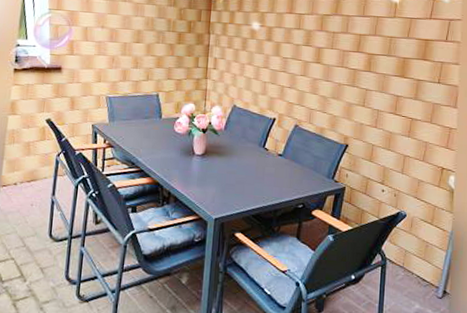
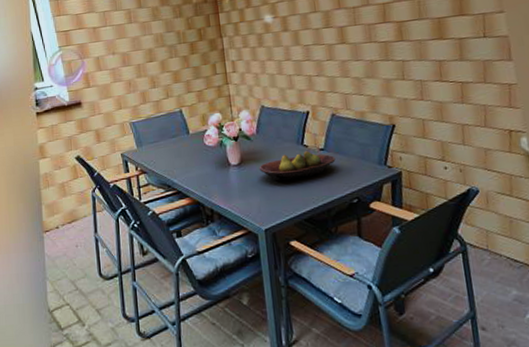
fruit bowl: none [220,153,291,178] -> present [259,151,336,181]

